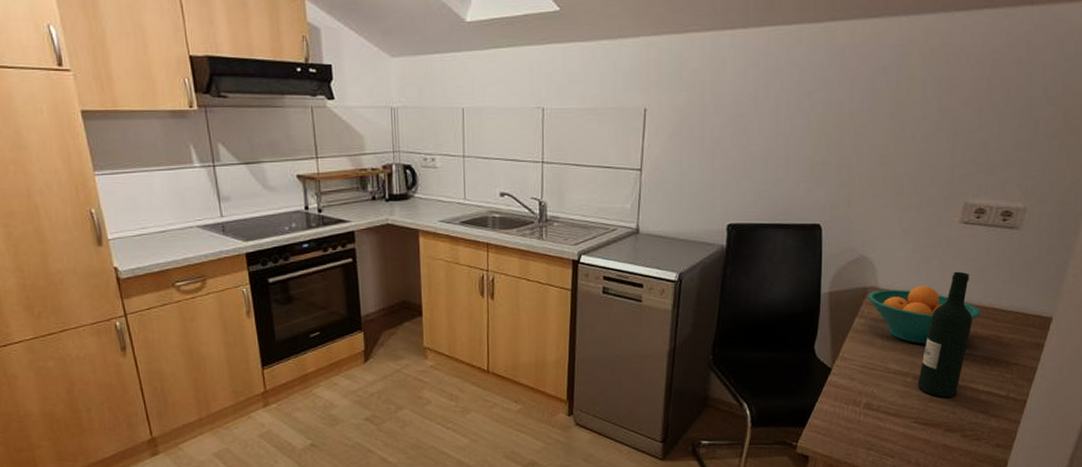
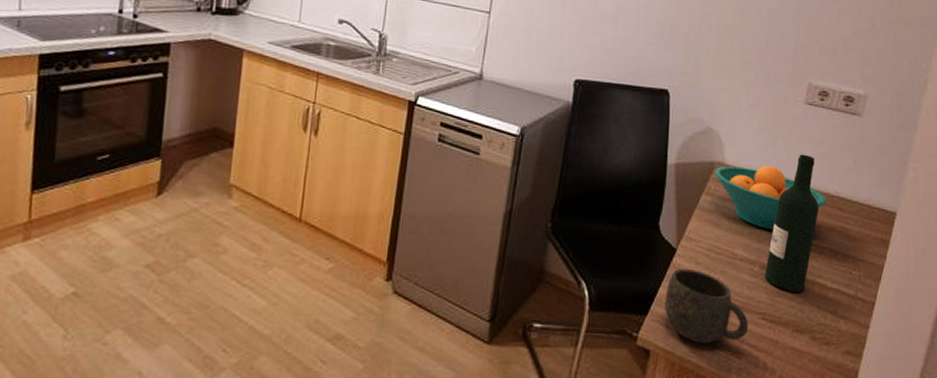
mug: none [822,384,902,447] -> present [665,268,749,343]

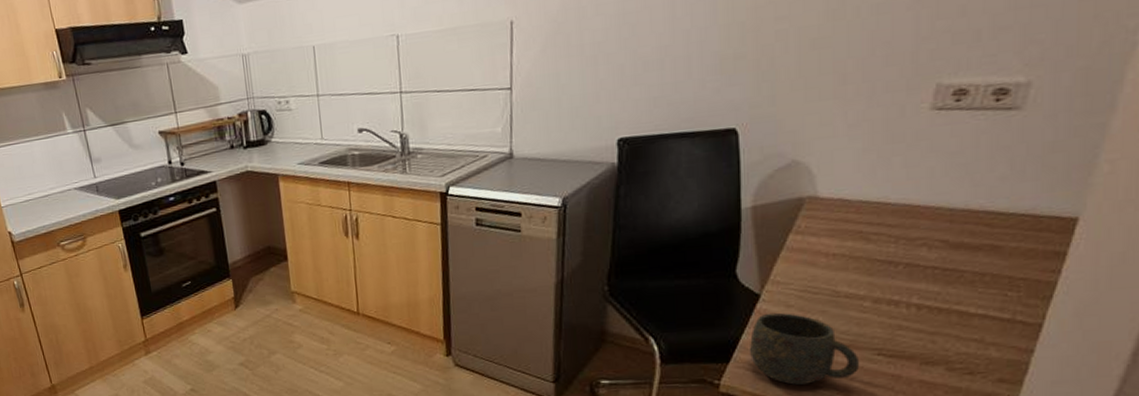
fruit bowl: present [714,165,827,230] -> none [804,189,968,261]
wine bottle: present [764,154,819,292] -> none [879,169,955,324]

